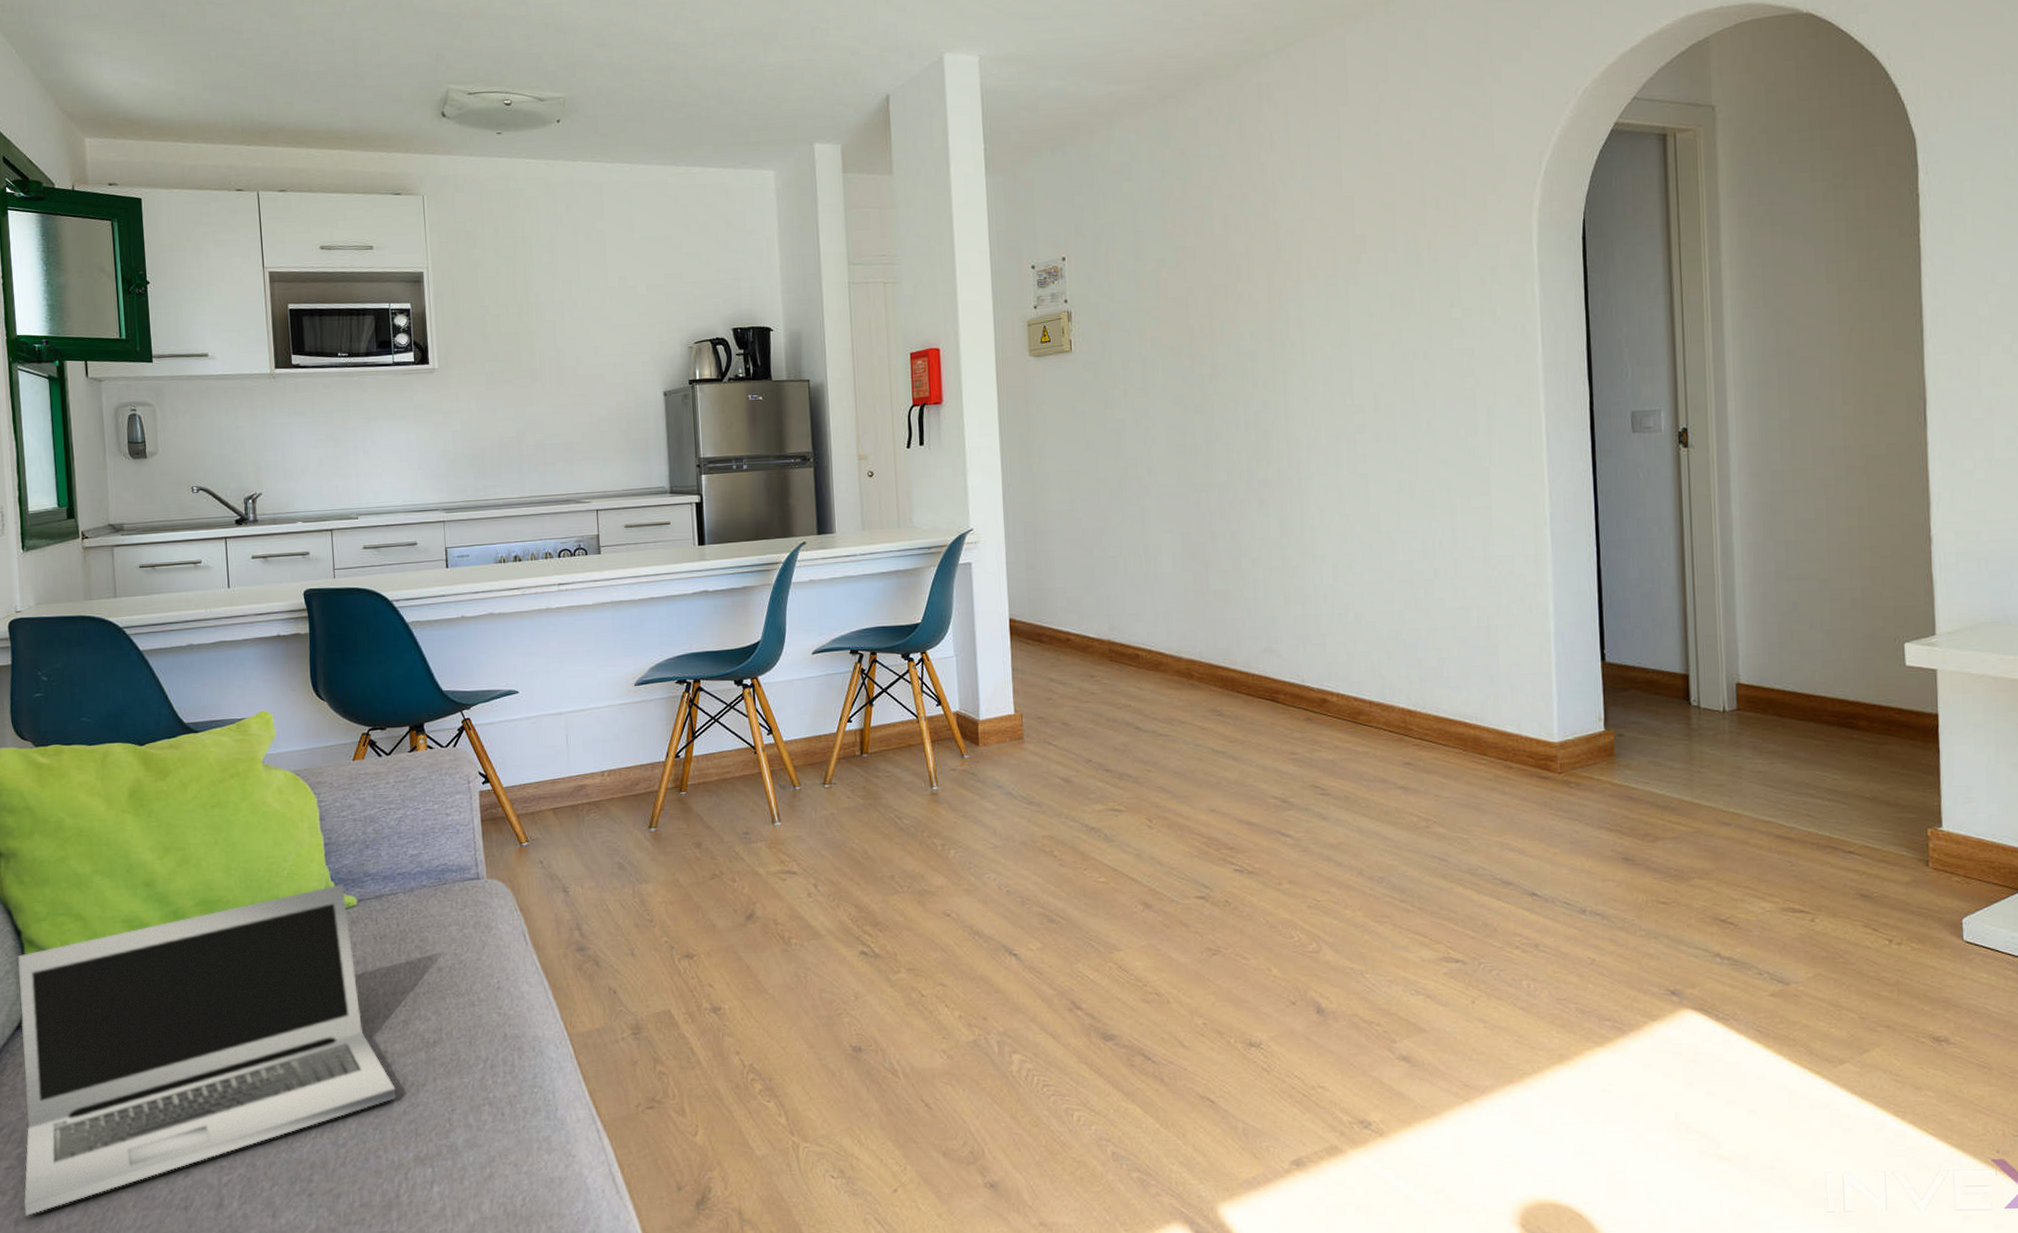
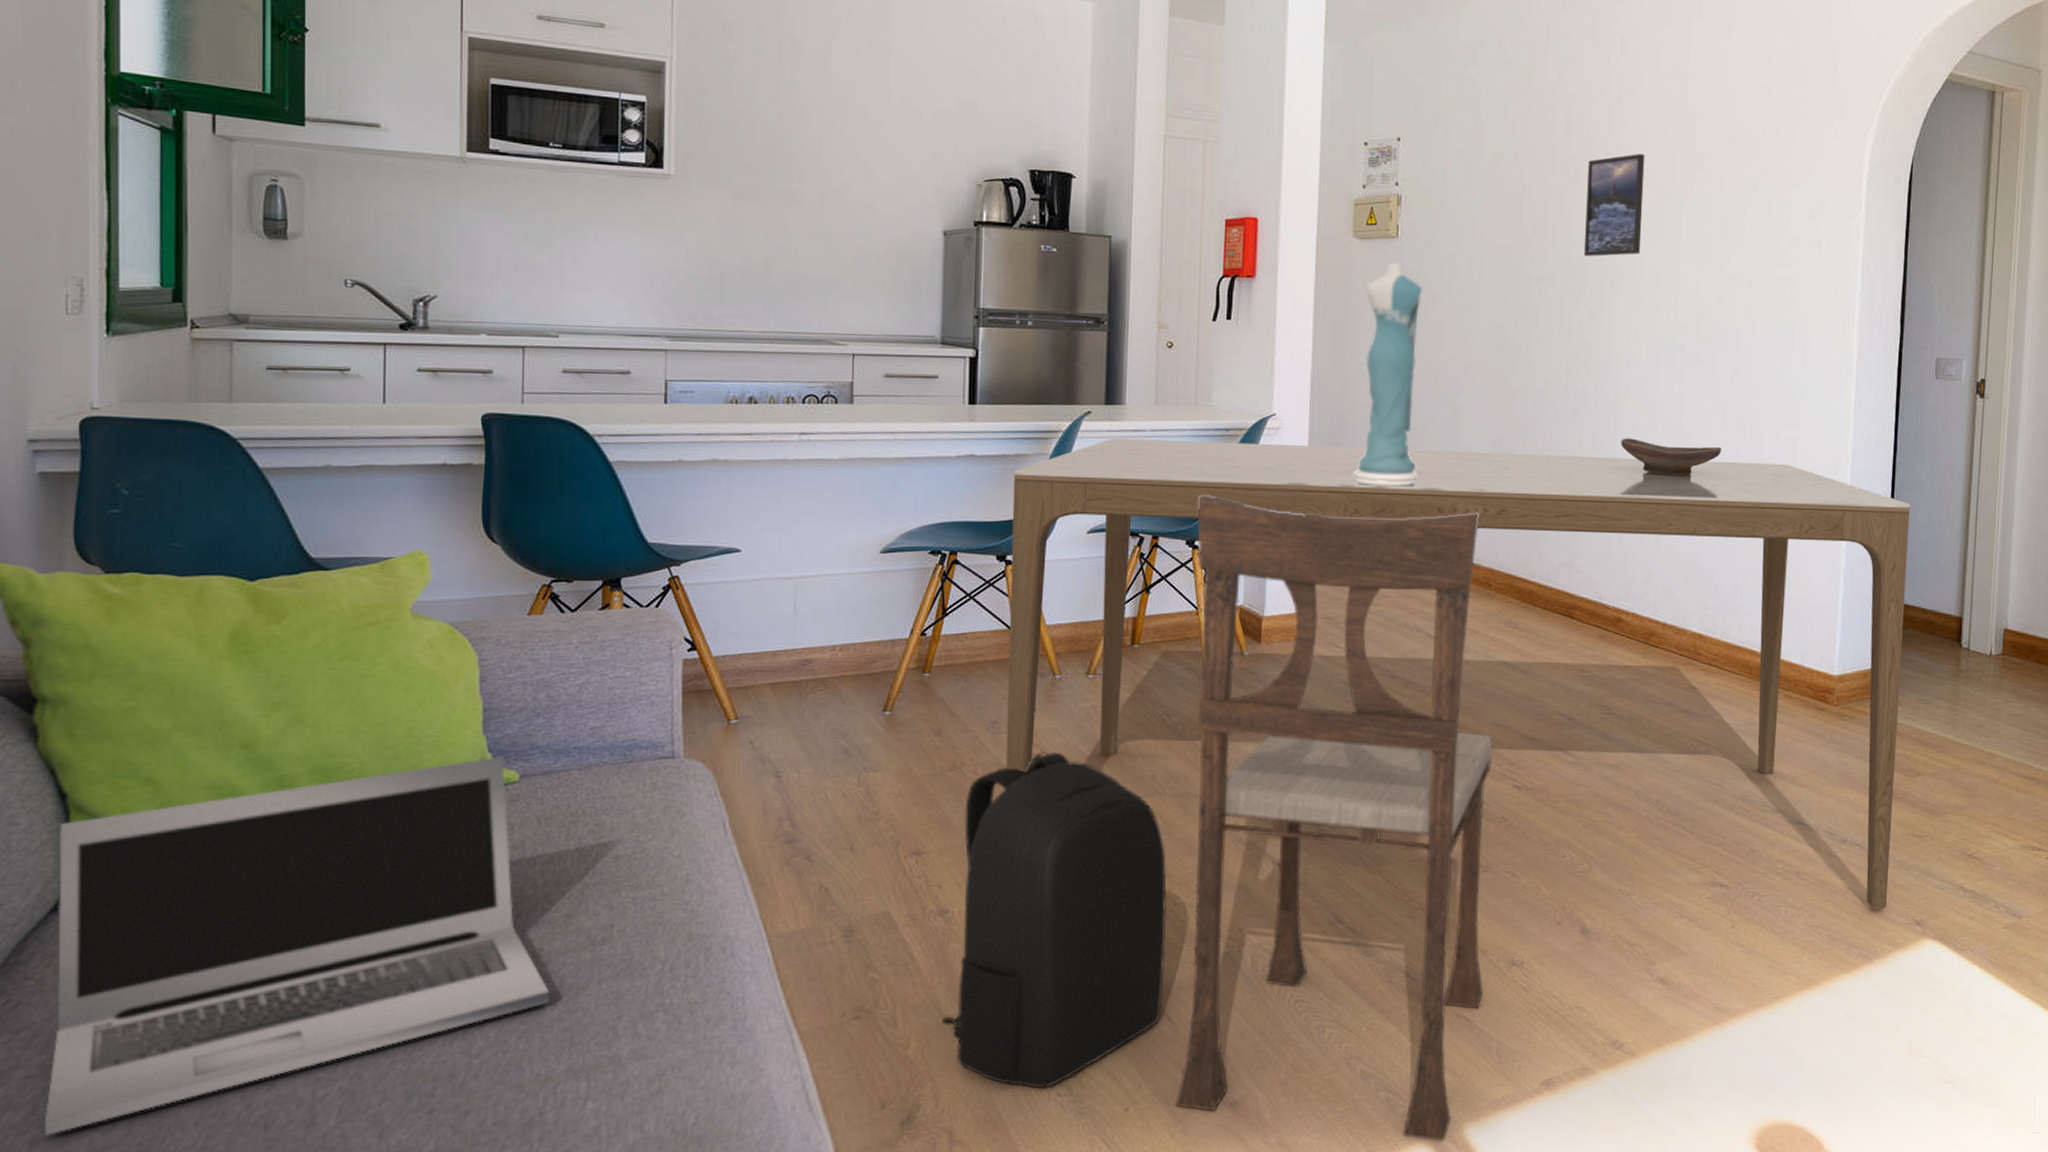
backpack: none [723,858,920,1172] -> present [941,751,1167,1089]
dining table: none [742,533,1637,981] -> present [1006,438,1911,910]
dining chair: none [908,606,1224,1222] -> present [1175,494,1493,1142]
dress: none [1045,376,1112,584] -> present [1353,263,1422,481]
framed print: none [1249,243,1310,349] -> present [1583,154,1645,257]
decorative bowl: none [1309,521,1412,555] -> present [1621,438,1721,476]

